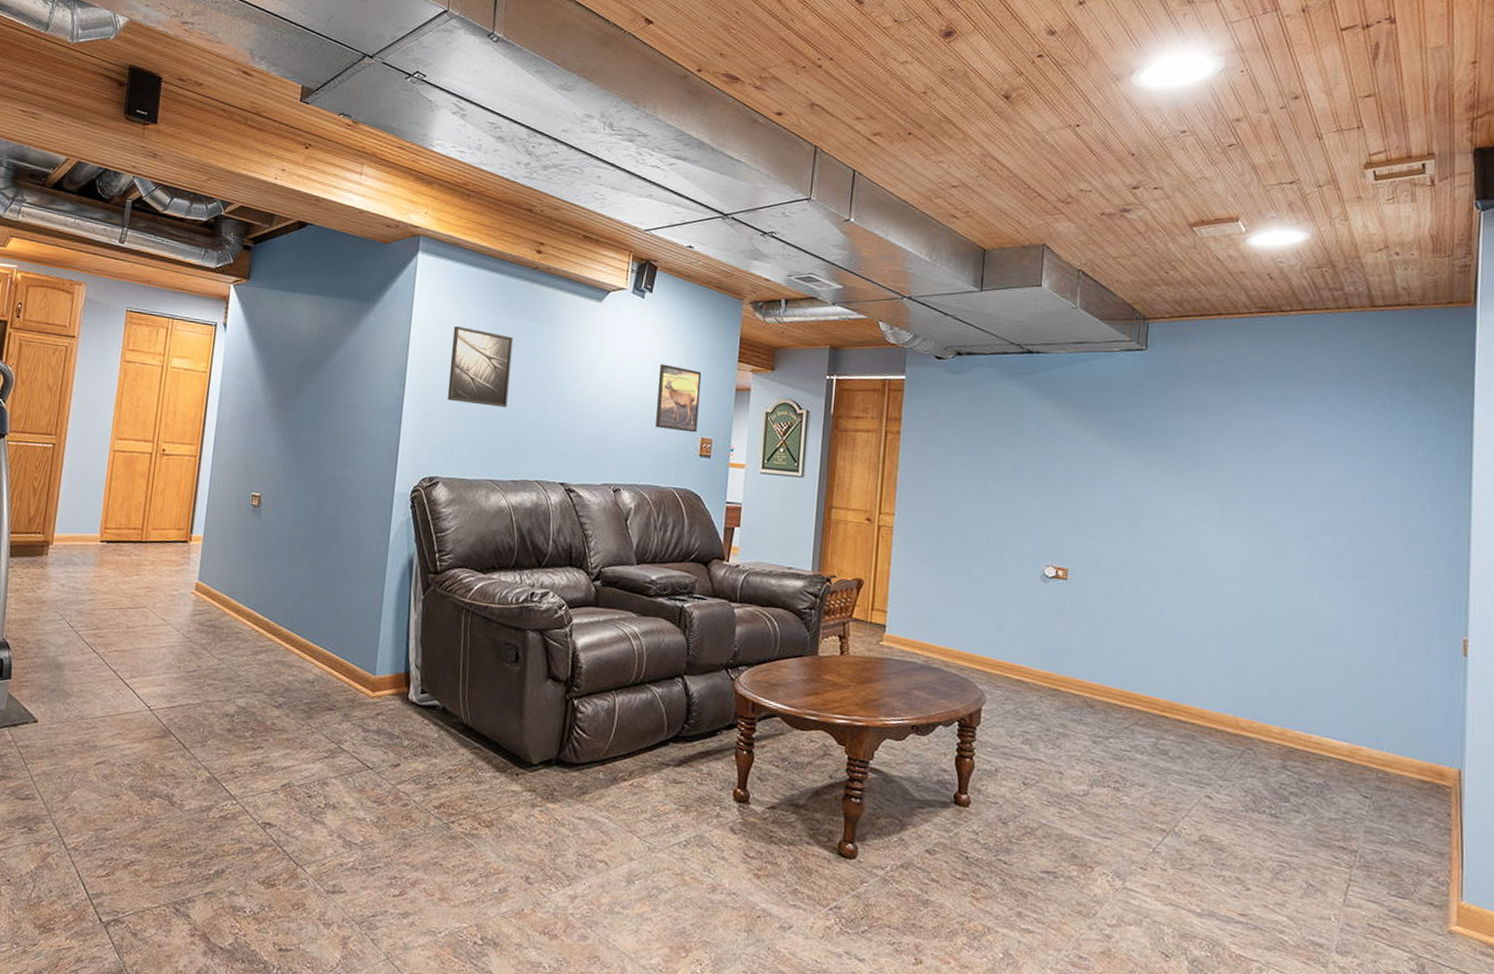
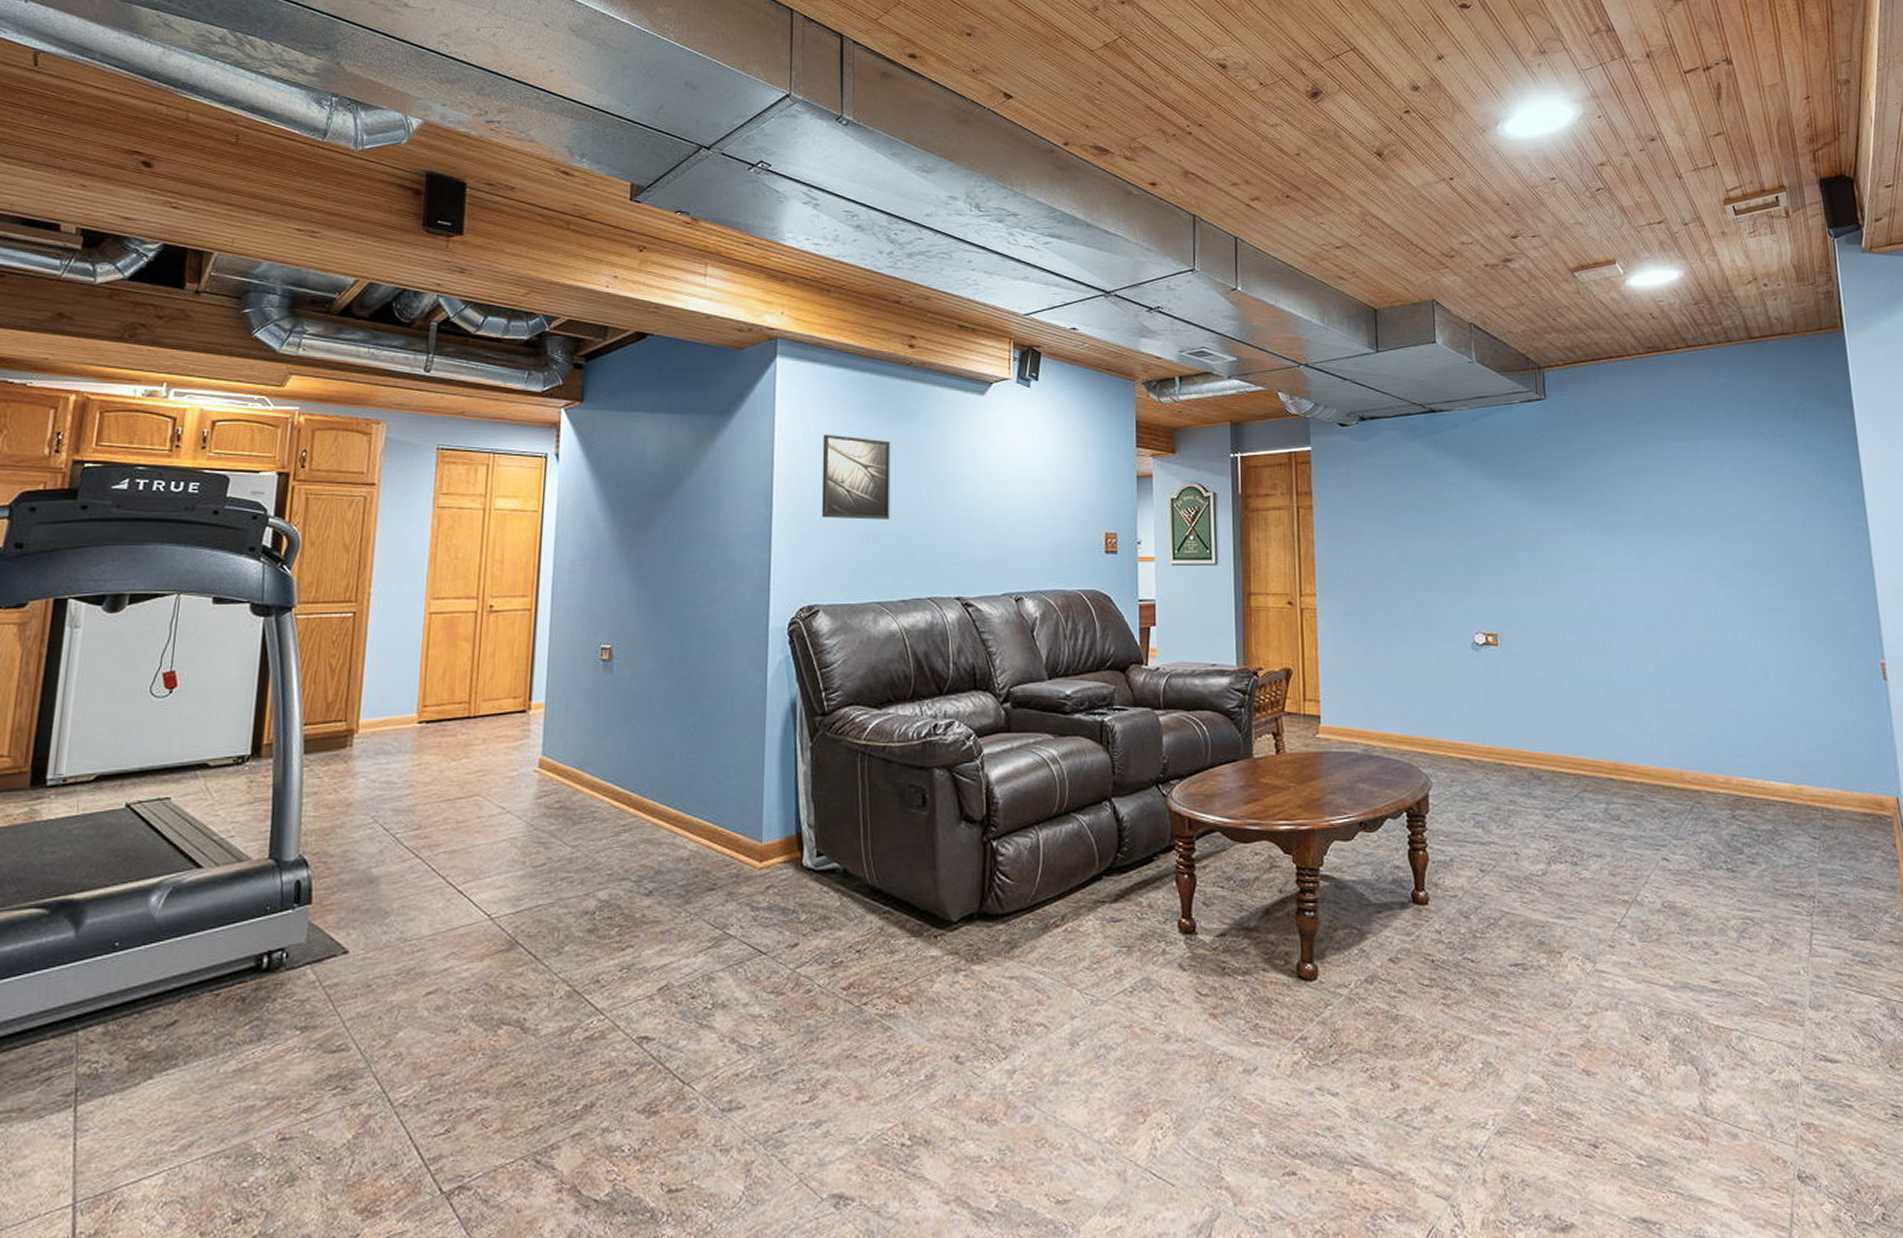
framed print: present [655,364,702,433] -> none [1053,456,1100,528]

